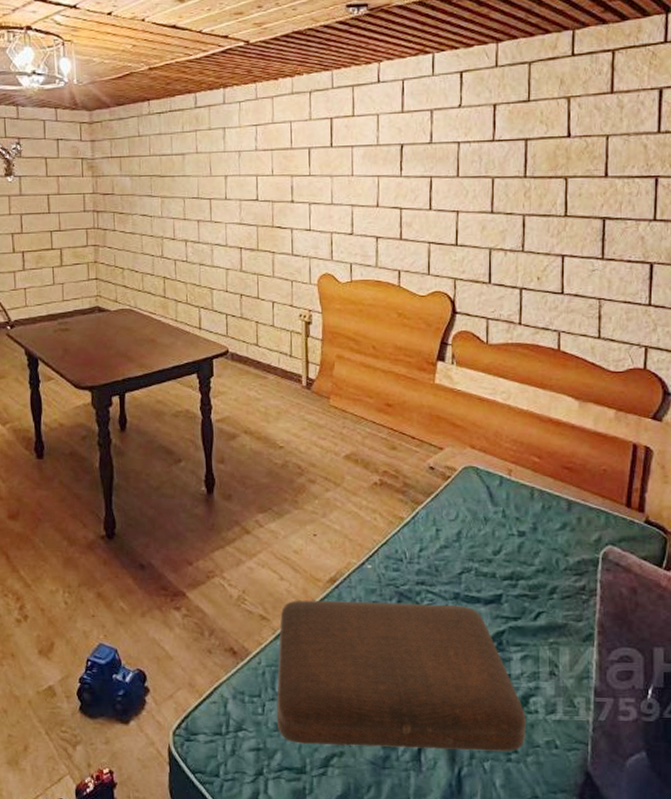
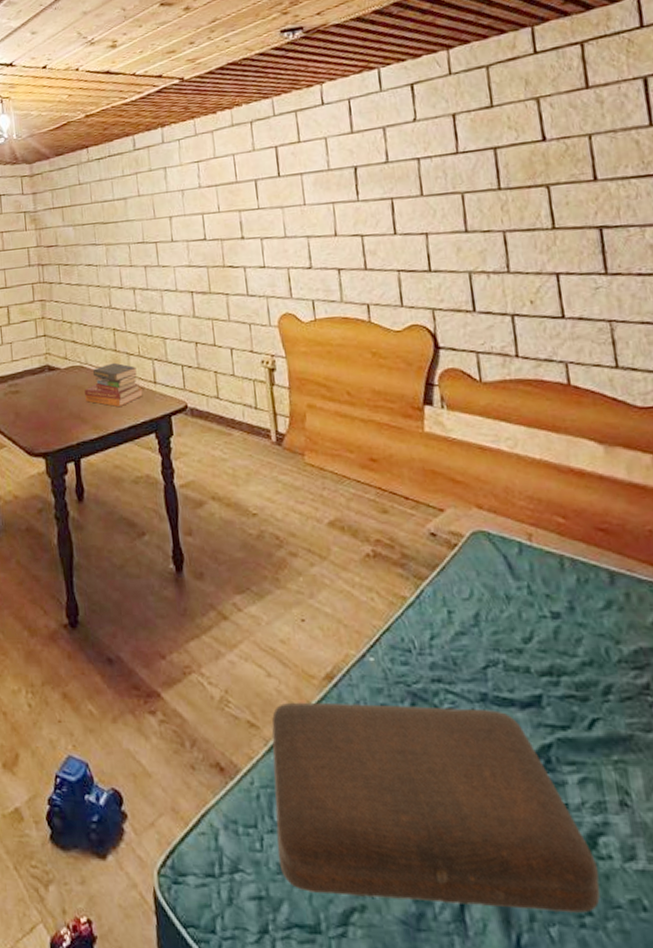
books: none [133,308,188,349] -> present [85,362,143,408]

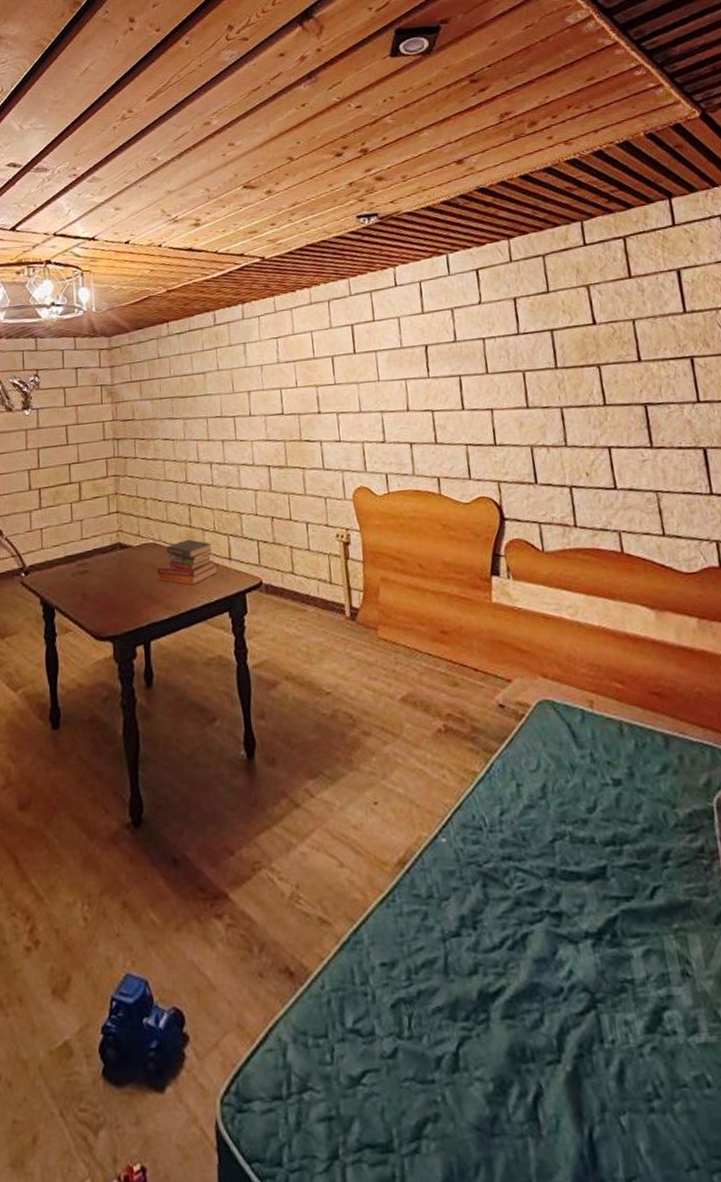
cushion: present [271,702,600,913] -> none [343,885,667,1105]

